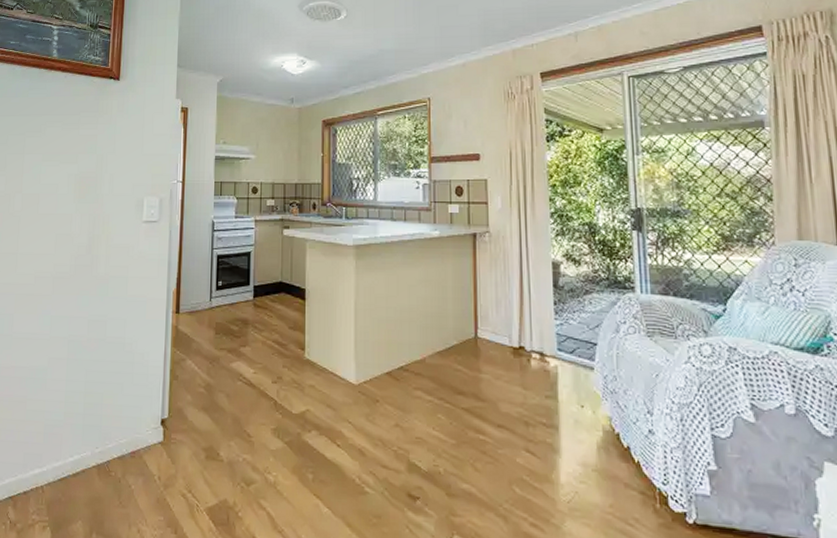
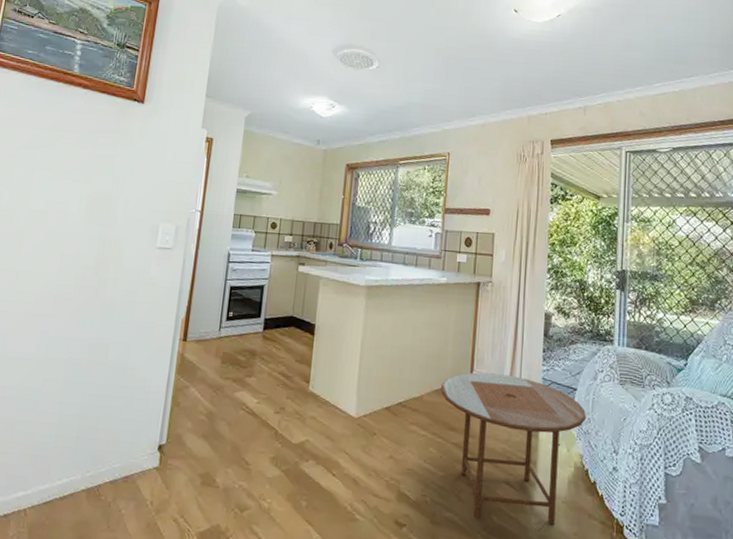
side table: none [444,330,612,497] -> present [441,372,587,526]

